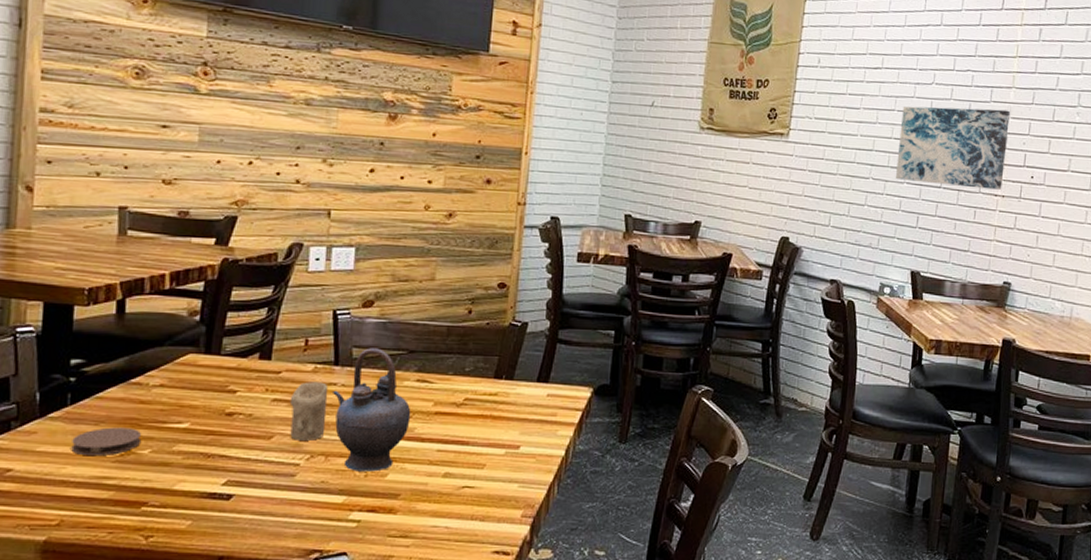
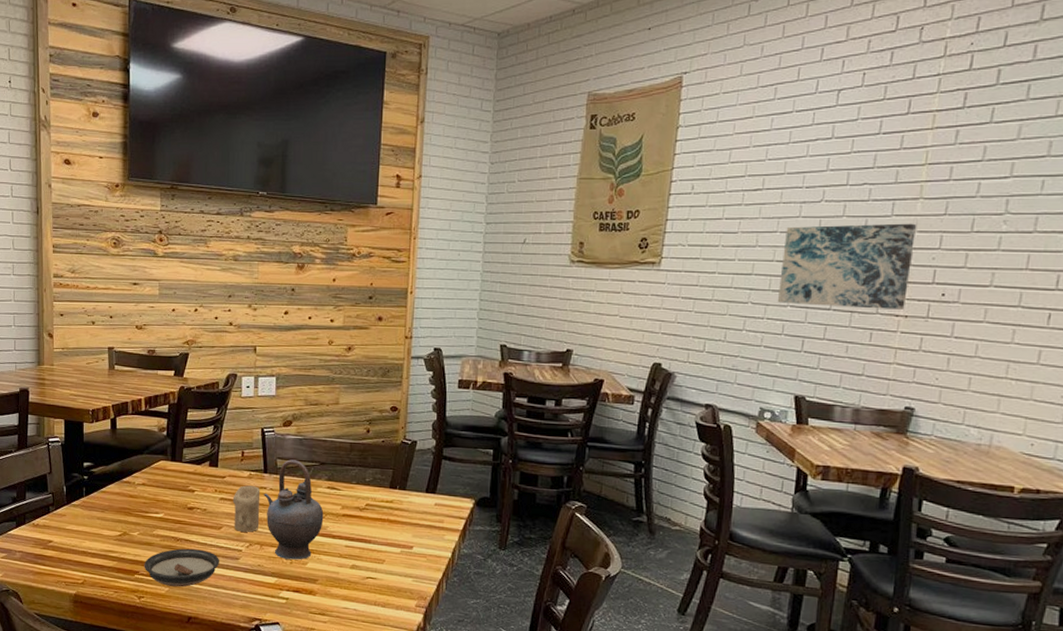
coaster: present [71,427,142,457] -> none [88,514,133,535]
saucer: none [156,466,268,518] -> present [144,548,219,587]

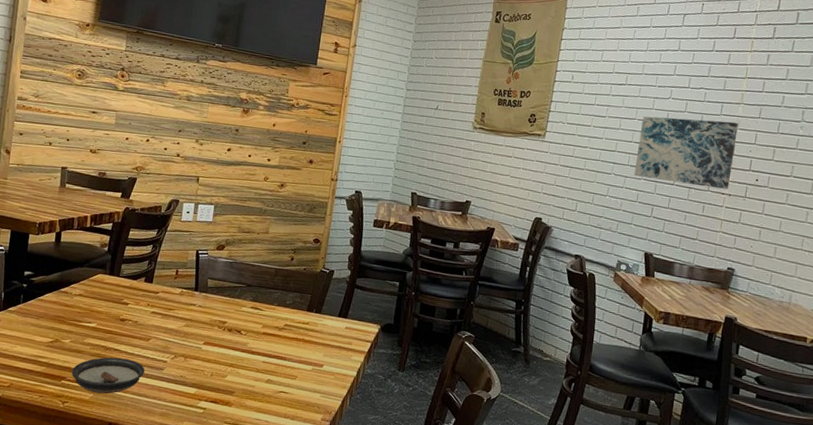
candle: present [232,485,261,532] -> none [162,301,190,345]
teapot: present [263,459,324,560] -> none [192,280,246,373]

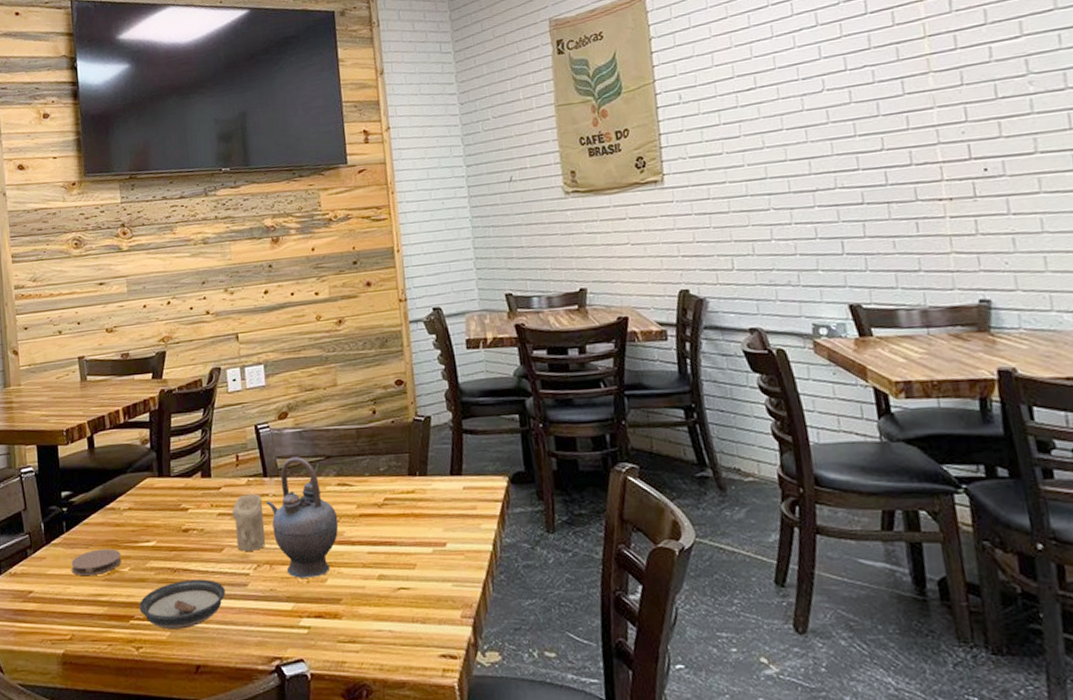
coaster: none [20,321,66,341] -> present [71,548,122,576]
candle: none [162,301,190,345] -> present [232,494,266,551]
teapot: none [192,280,246,373] -> present [265,456,339,578]
wall art: present [634,116,738,189] -> none [792,99,947,205]

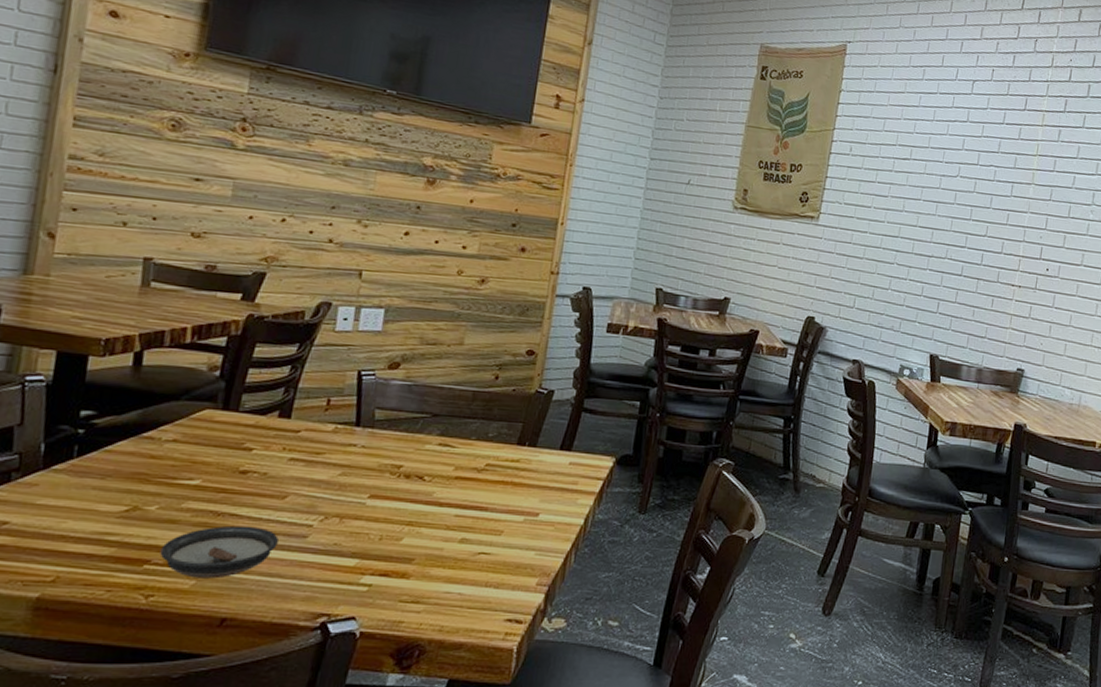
coaster: present [71,548,122,576] -> none [73,481,150,511]
candle: present [232,494,266,551] -> none [305,442,348,502]
teapot: present [265,456,339,578] -> none [351,410,431,535]

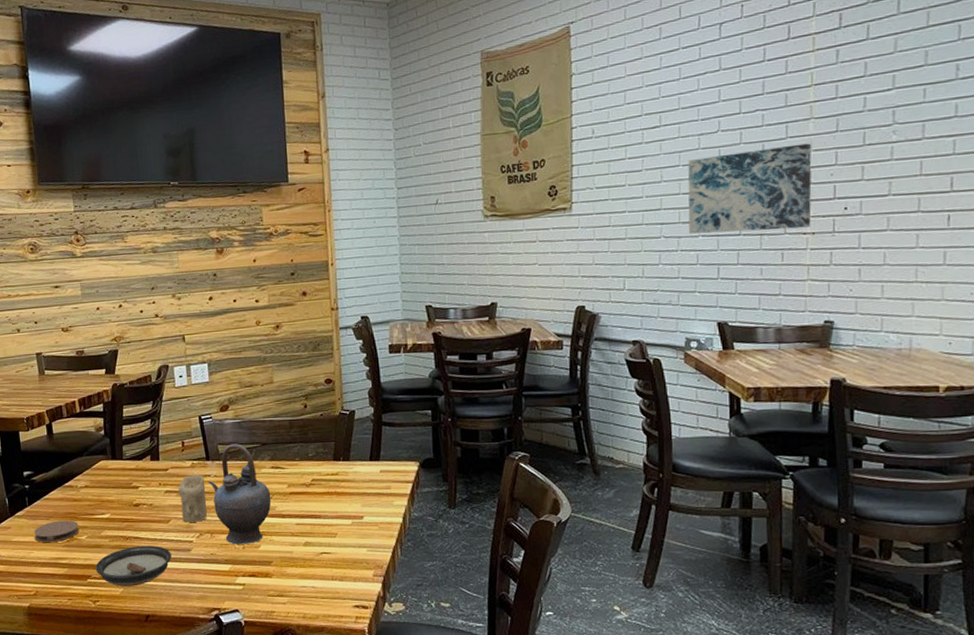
coaster: none [73,481,150,511] -> present [34,520,80,543]
candle: none [305,442,348,502] -> present [177,475,208,522]
teapot: none [351,410,431,535] -> present [207,443,272,545]
wall art: none [919,196,1029,280] -> present [687,143,812,235]

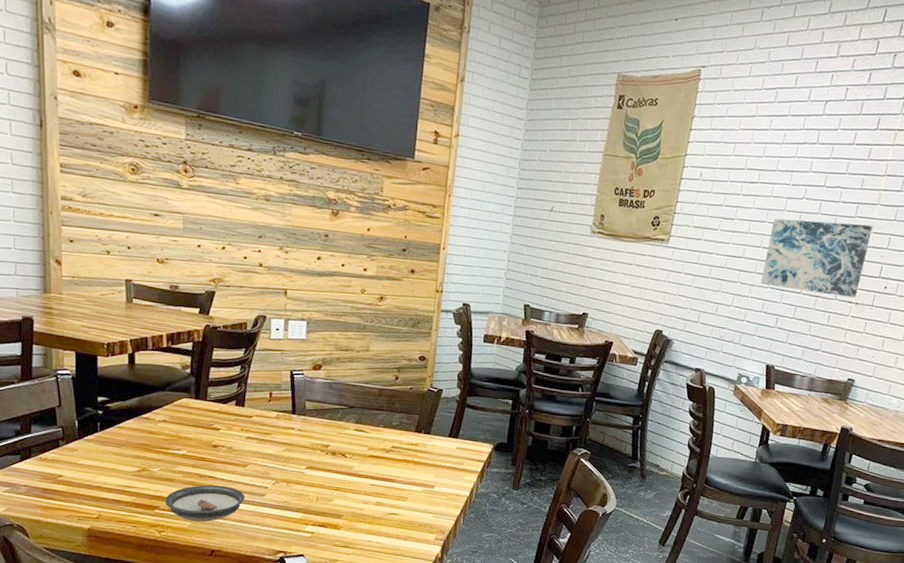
coaster: present [34,520,80,543] -> none [103,449,153,471]
candle: present [177,475,208,522] -> none [259,425,288,470]
teapot: present [207,443,272,545] -> none [290,402,351,497]

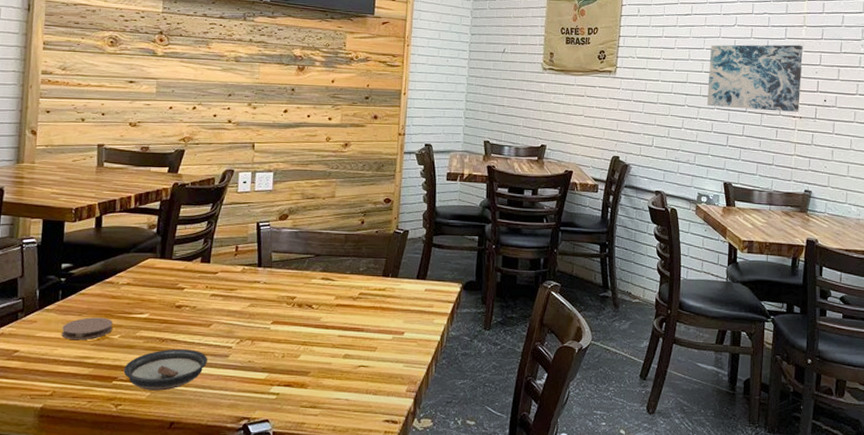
coaster: none [103,449,153,471] -> present [61,317,114,341]

